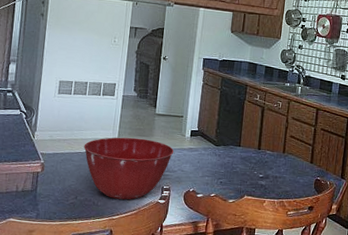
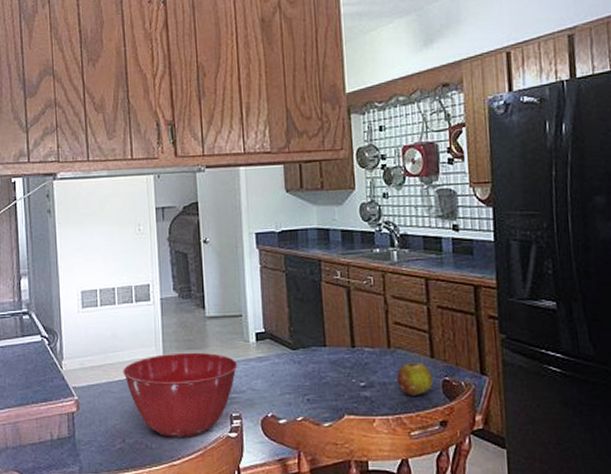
fruit: none [285,164,309,188] -> present [397,361,433,396]

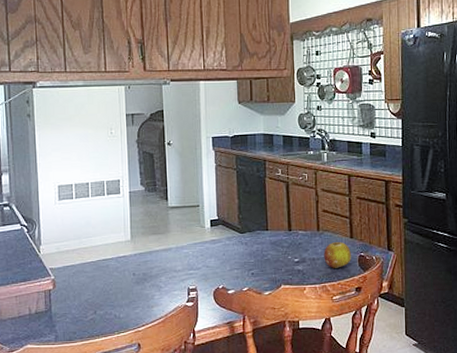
mixing bowl: present [123,352,238,437] -> none [95,236,195,308]

